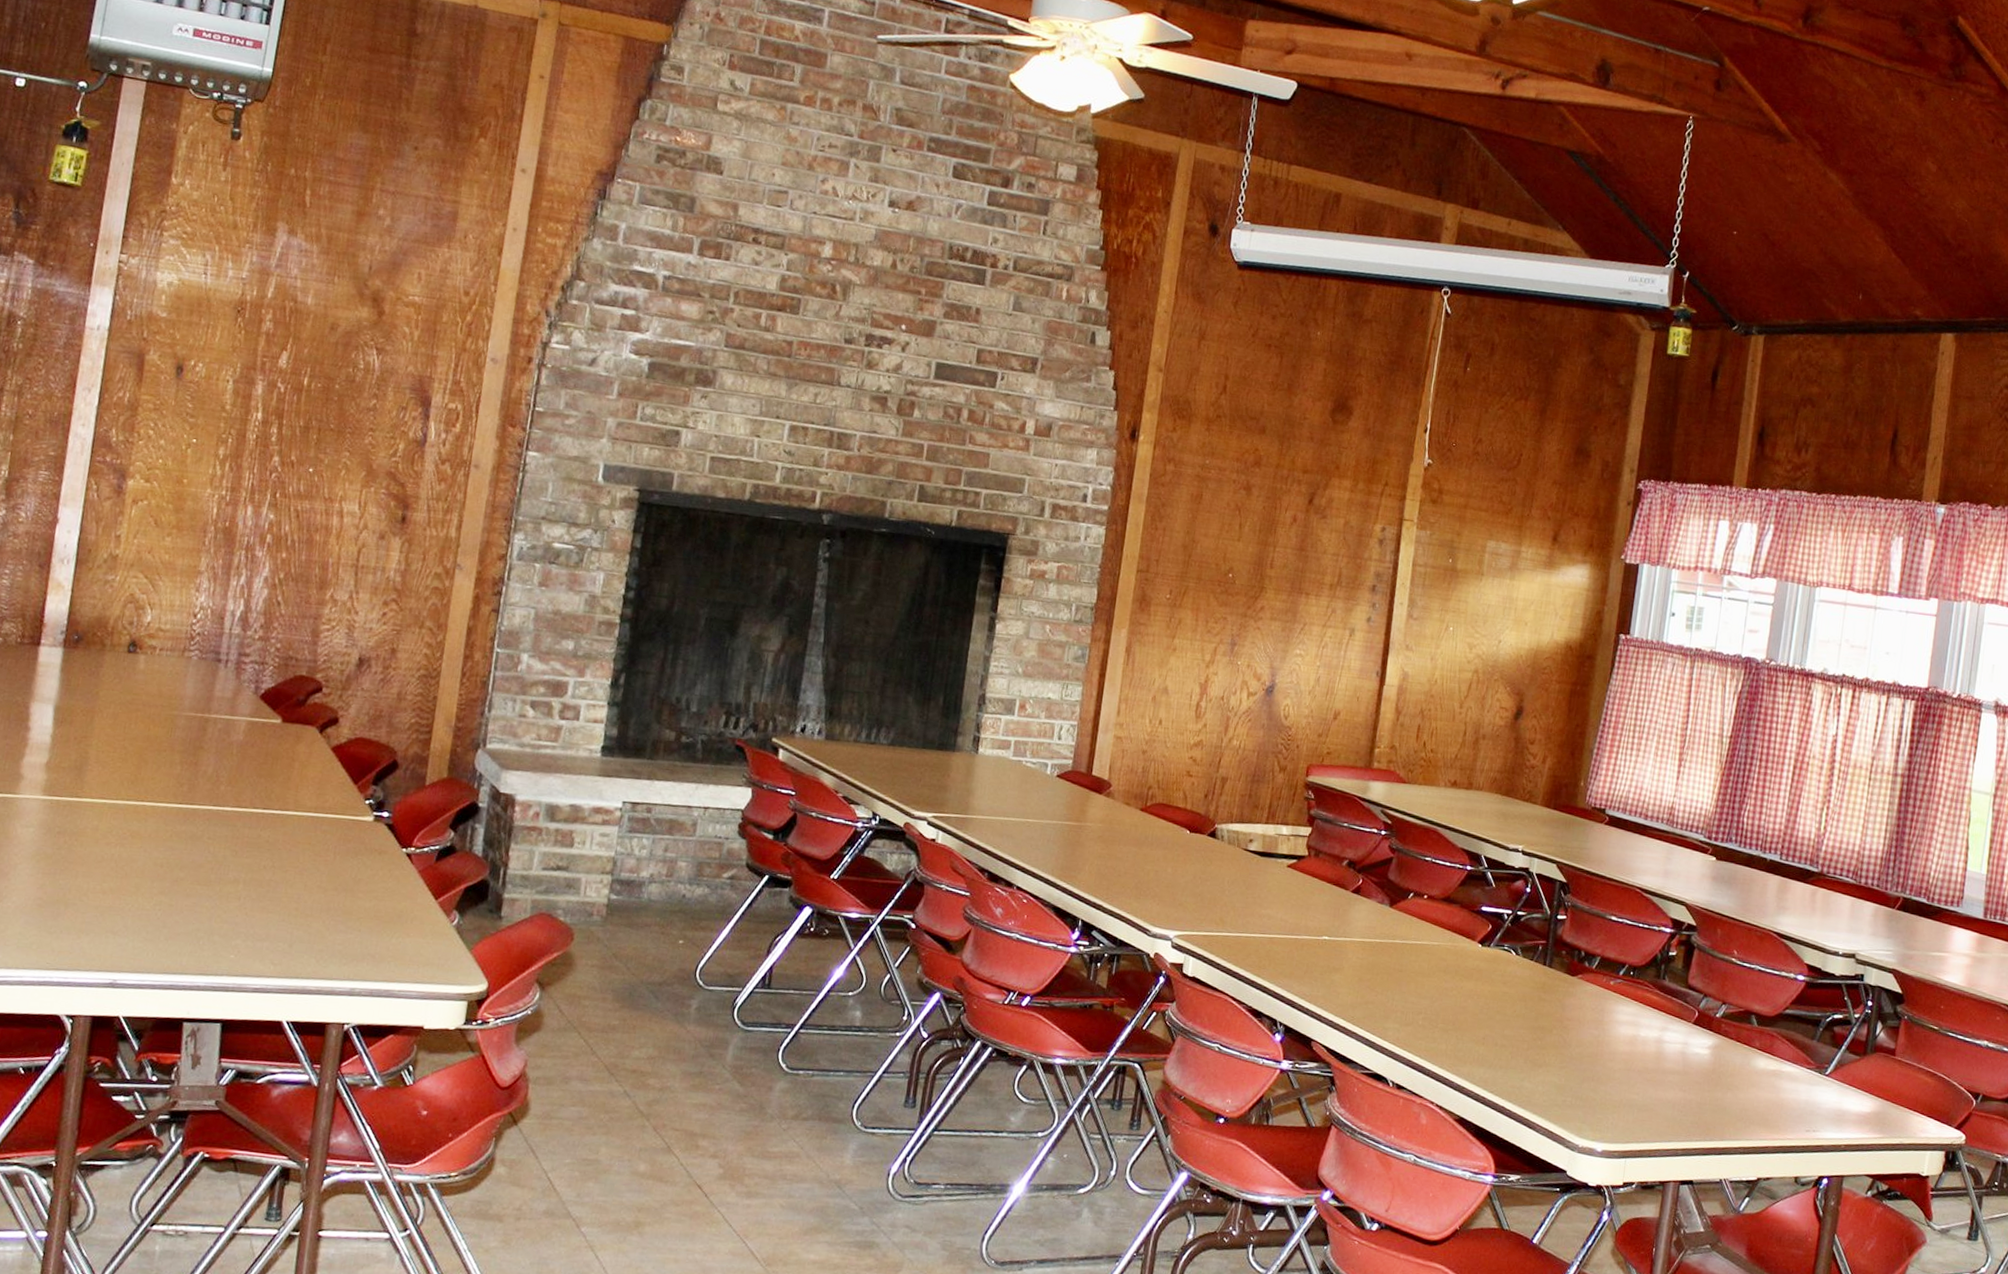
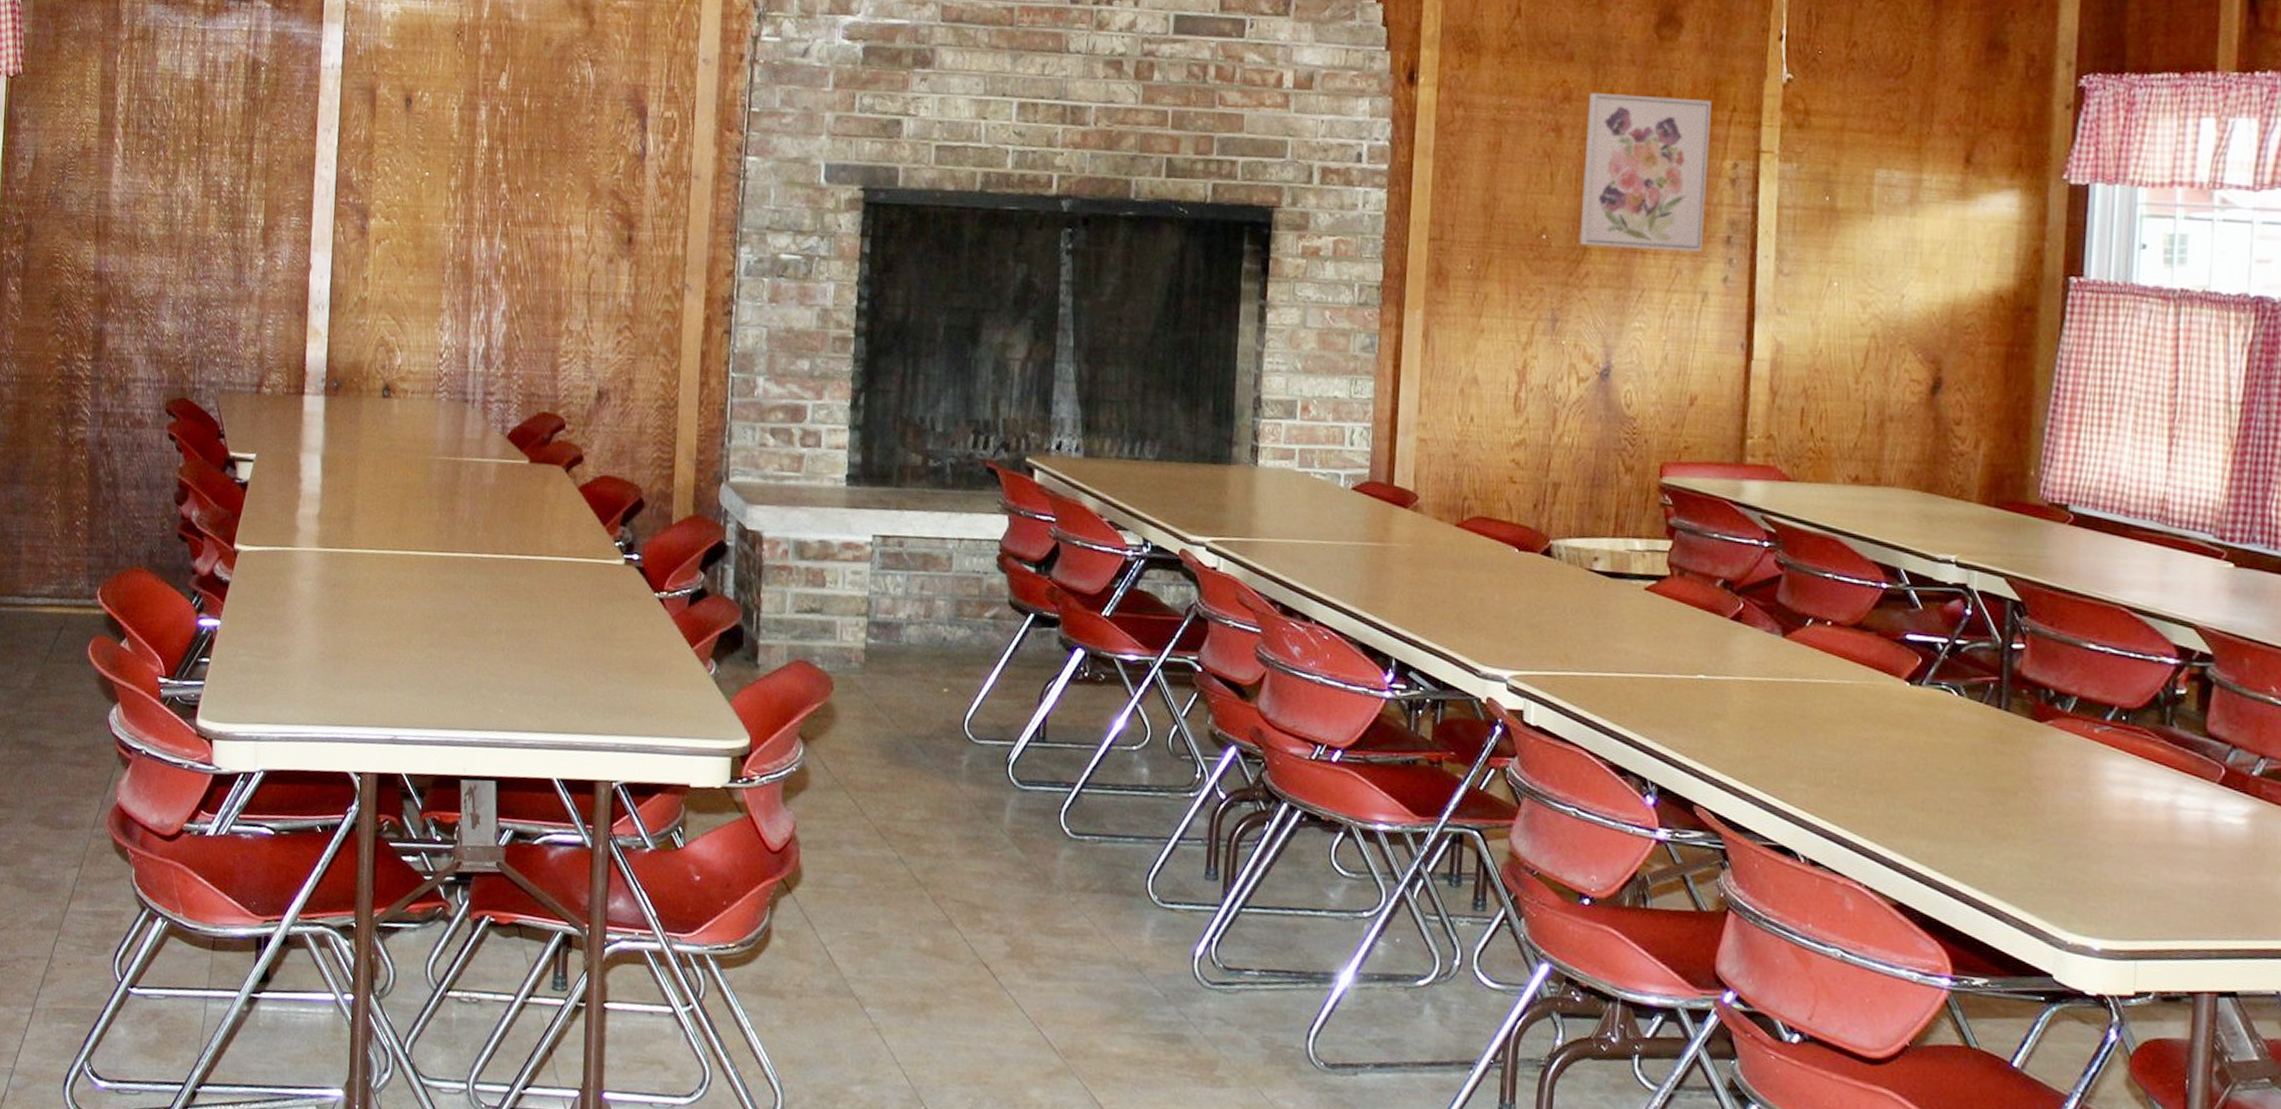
wall art: none [1258,460,1369,597] -> present [1579,92,1711,253]

